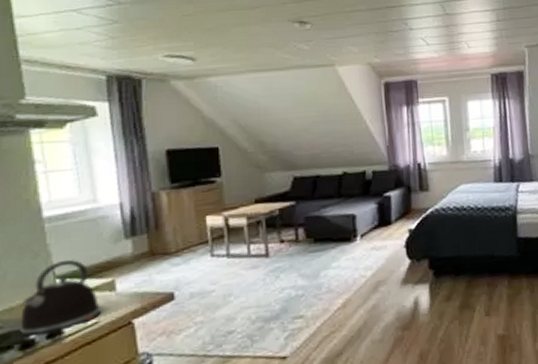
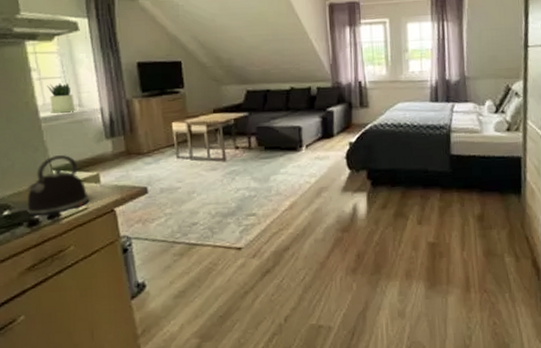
planter: none [54,175,91,213] -> present [47,83,77,114]

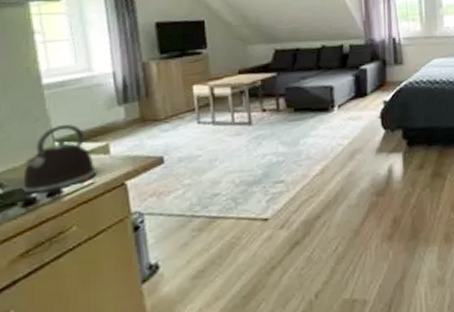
planter: present [47,83,77,114] -> none [52,45,86,80]

